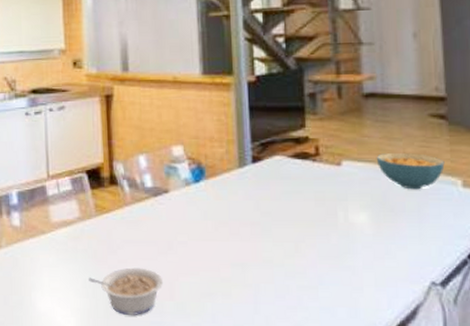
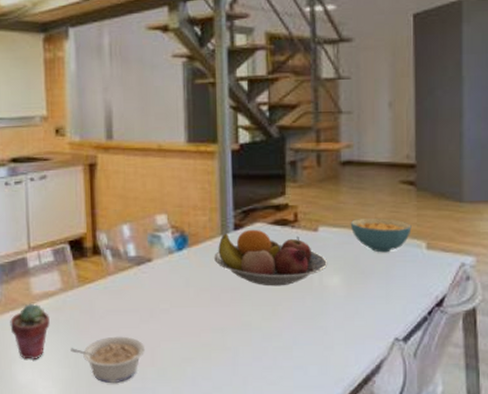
potted succulent: none [30,231,68,287] -> present [10,303,50,359]
fruit bowl: none [231,162,354,222] -> present [213,229,328,286]

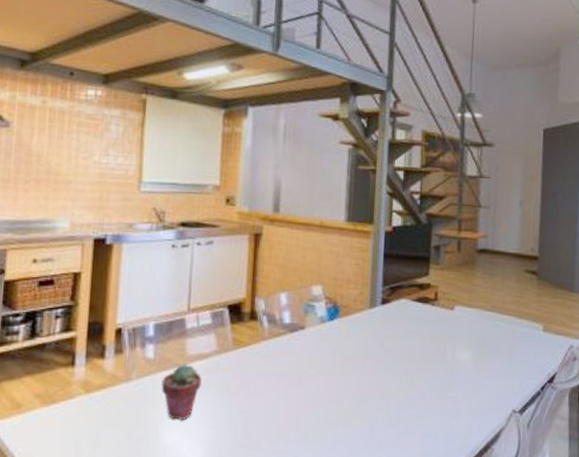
legume: present [69,336,146,383] -> none [218,399,291,445]
fruit bowl: present [213,229,328,286] -> none [361,304,461,358]
cereal bowl: present [350,218,412,253] -> none [481,301,532,333]

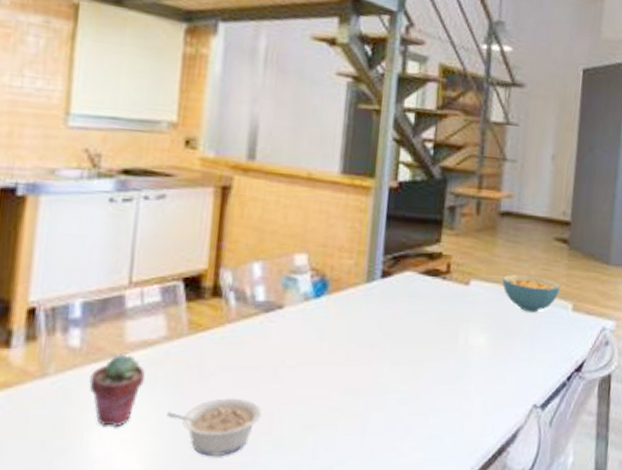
legume: none [218,399,291,445] -> present [165,398,263,456]
cereal bowl: none [481,301,532,333] -> present [502,274,561,313]

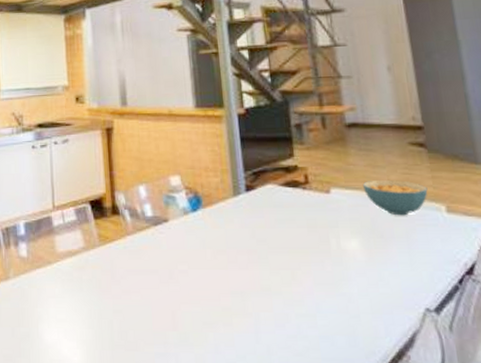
potted succulent: present [89,354,145,426] -> none [37,261,74,319]
legume: present [165,398,263,456] -> none [92,297,166,346]

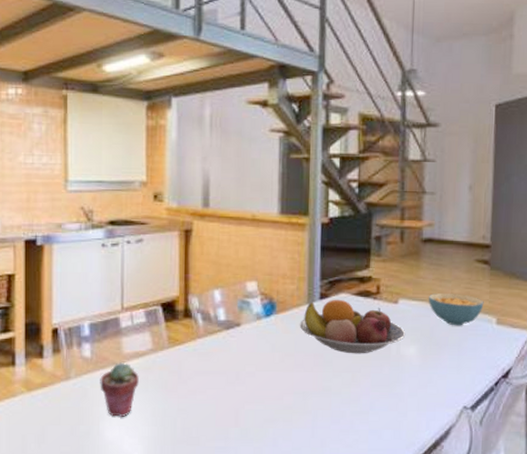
potted succulent: none [37,261,74,319] -> present [100,362,139,417]
fruit bowl: none [227,190,344,249] -> present [299,299,406,354]

